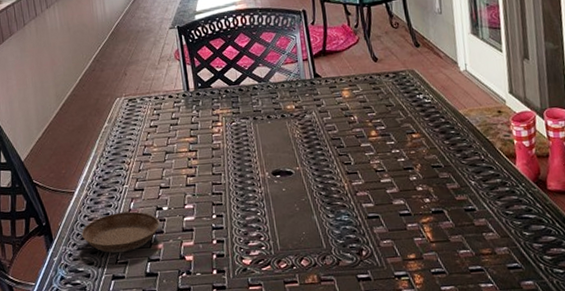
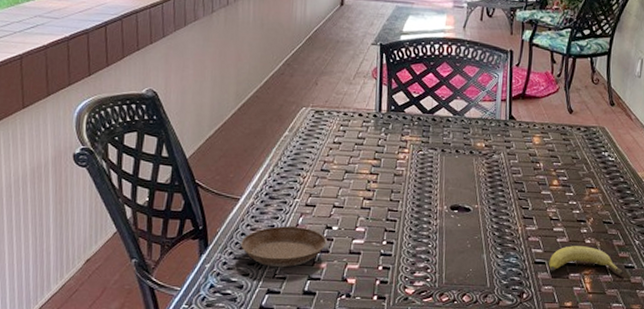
fruit: none [382,194,464,224] -> present [549,246,623,276]

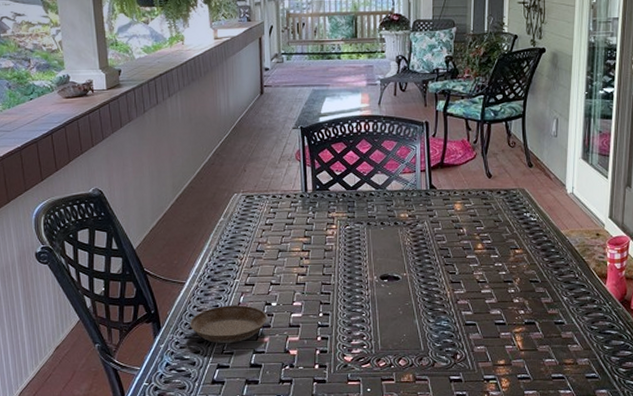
fruit: present [549,246,623,276] -> none [479,306,553,332]

